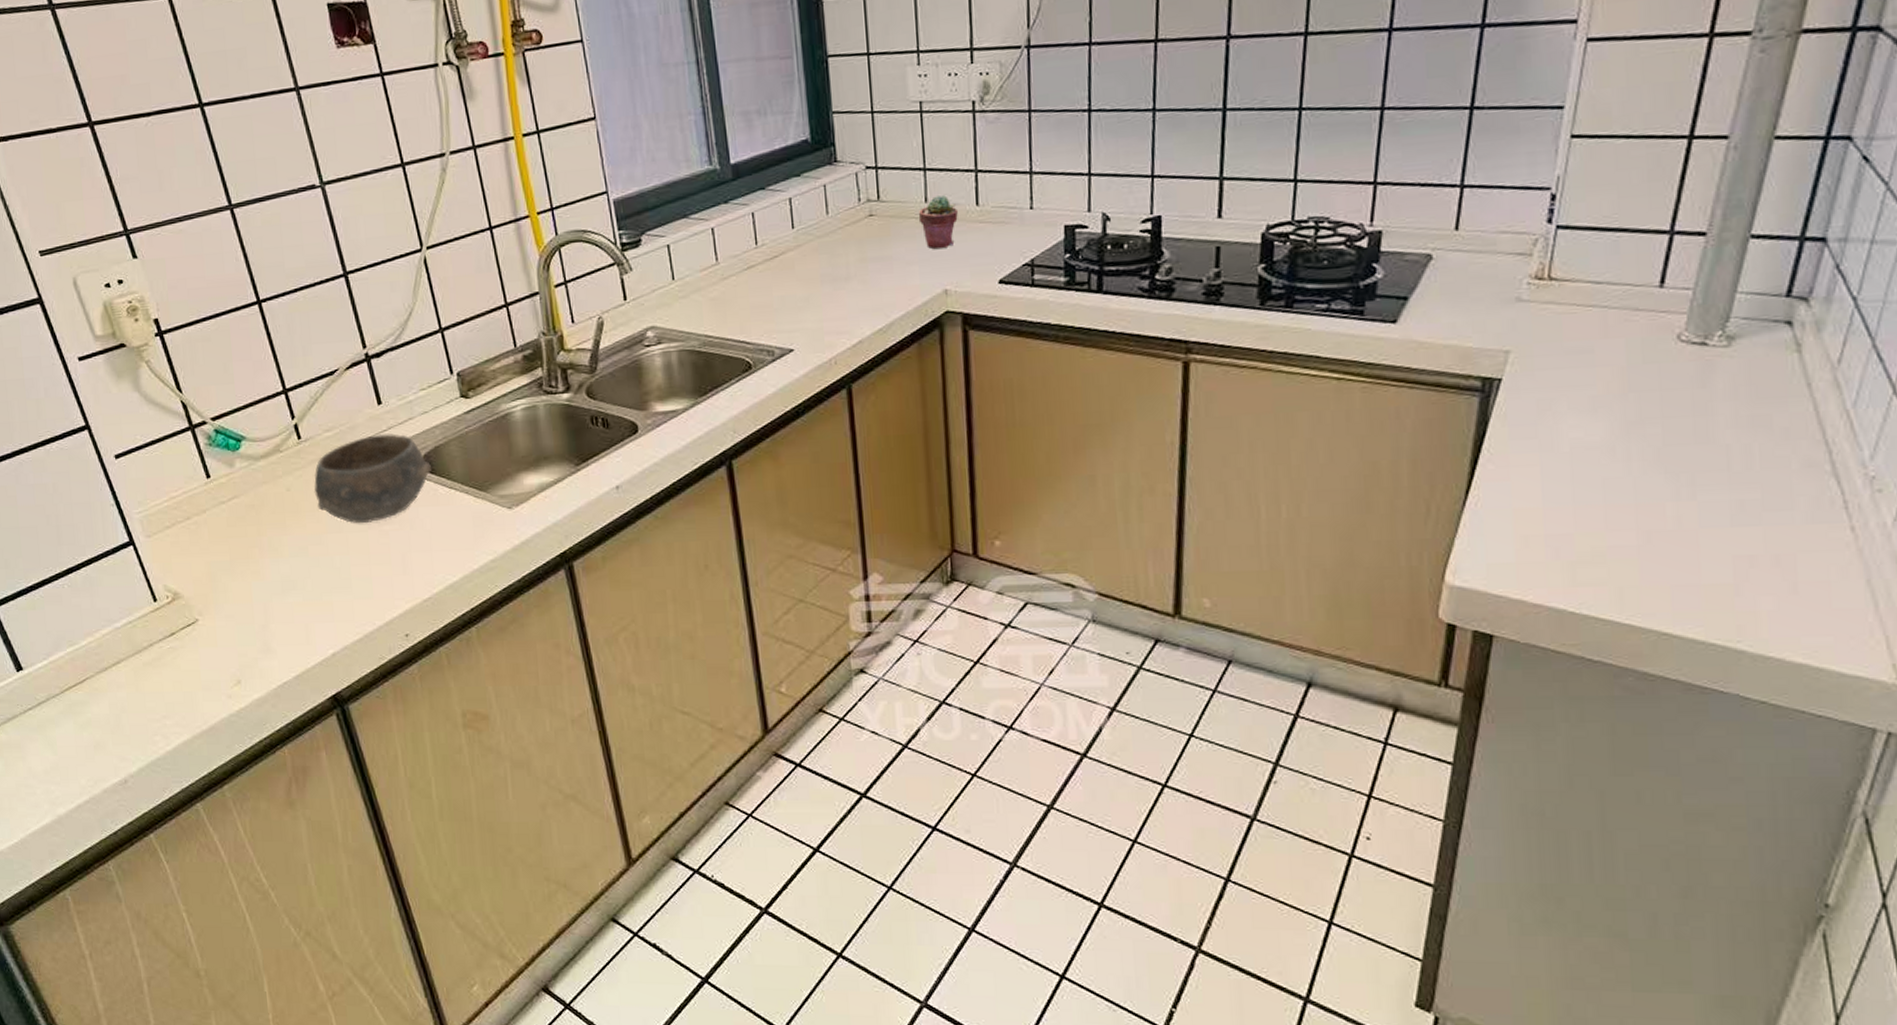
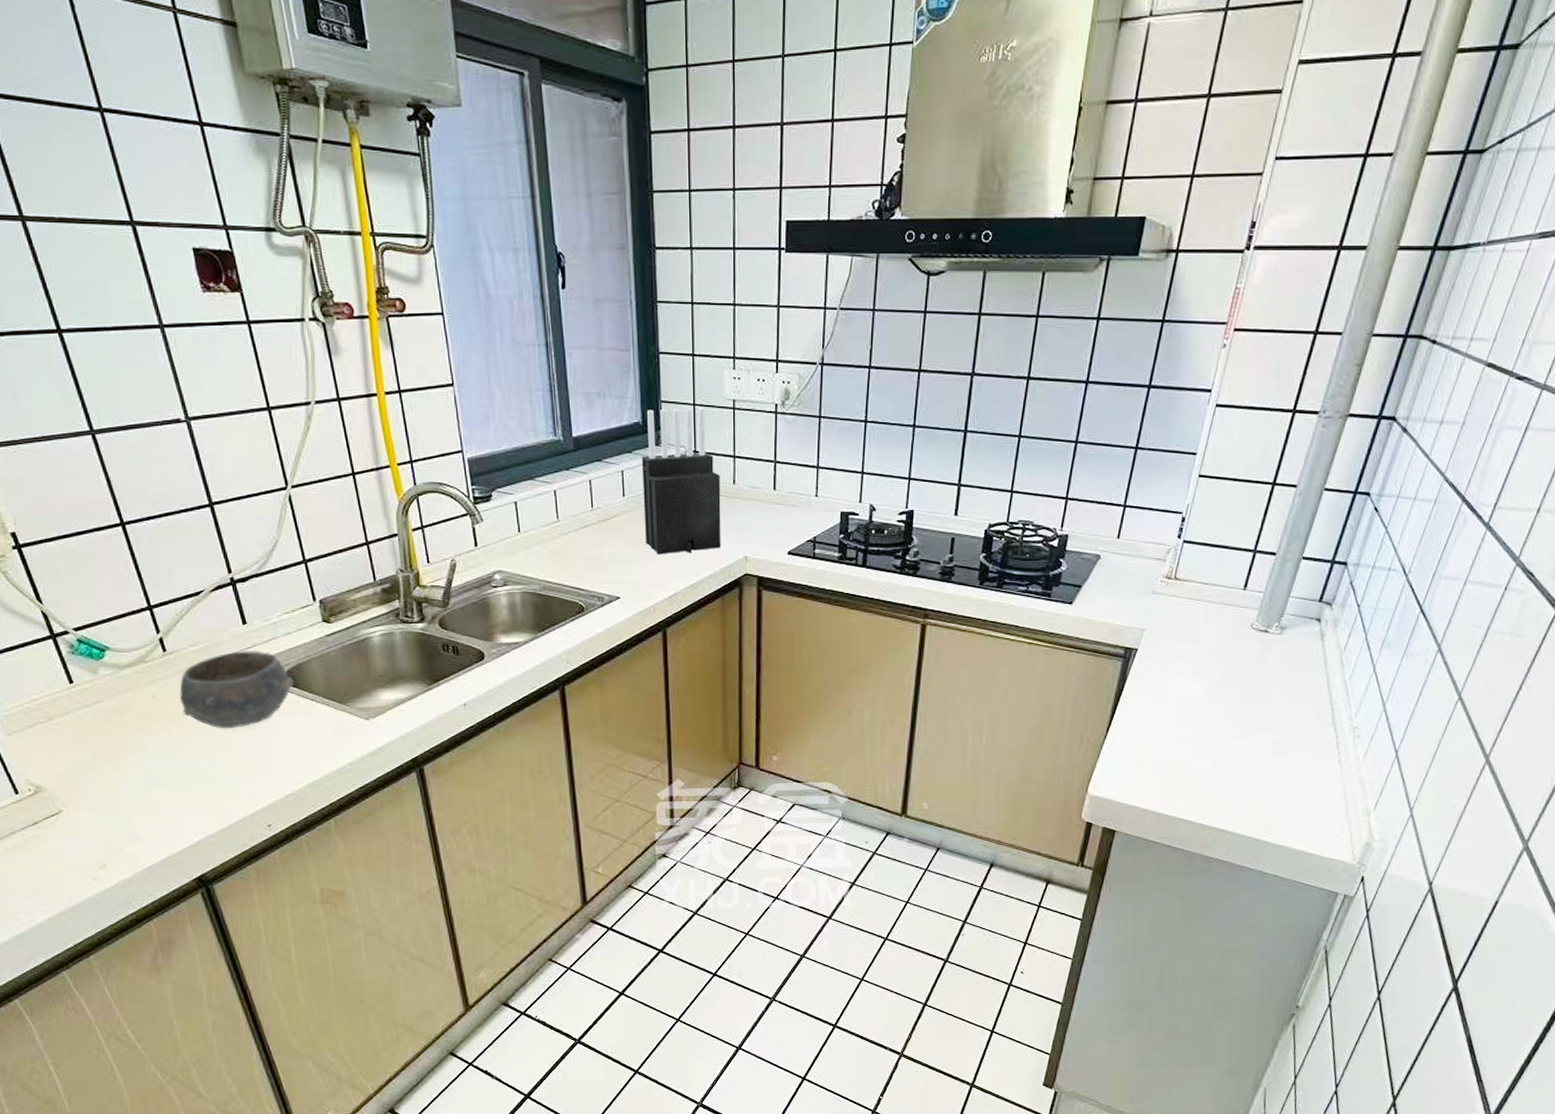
knife block: none [811,115,914,295] -> present [641,408,721,555]
potted succulent: present [918,195,958,249] -> none [727,480,759,522]

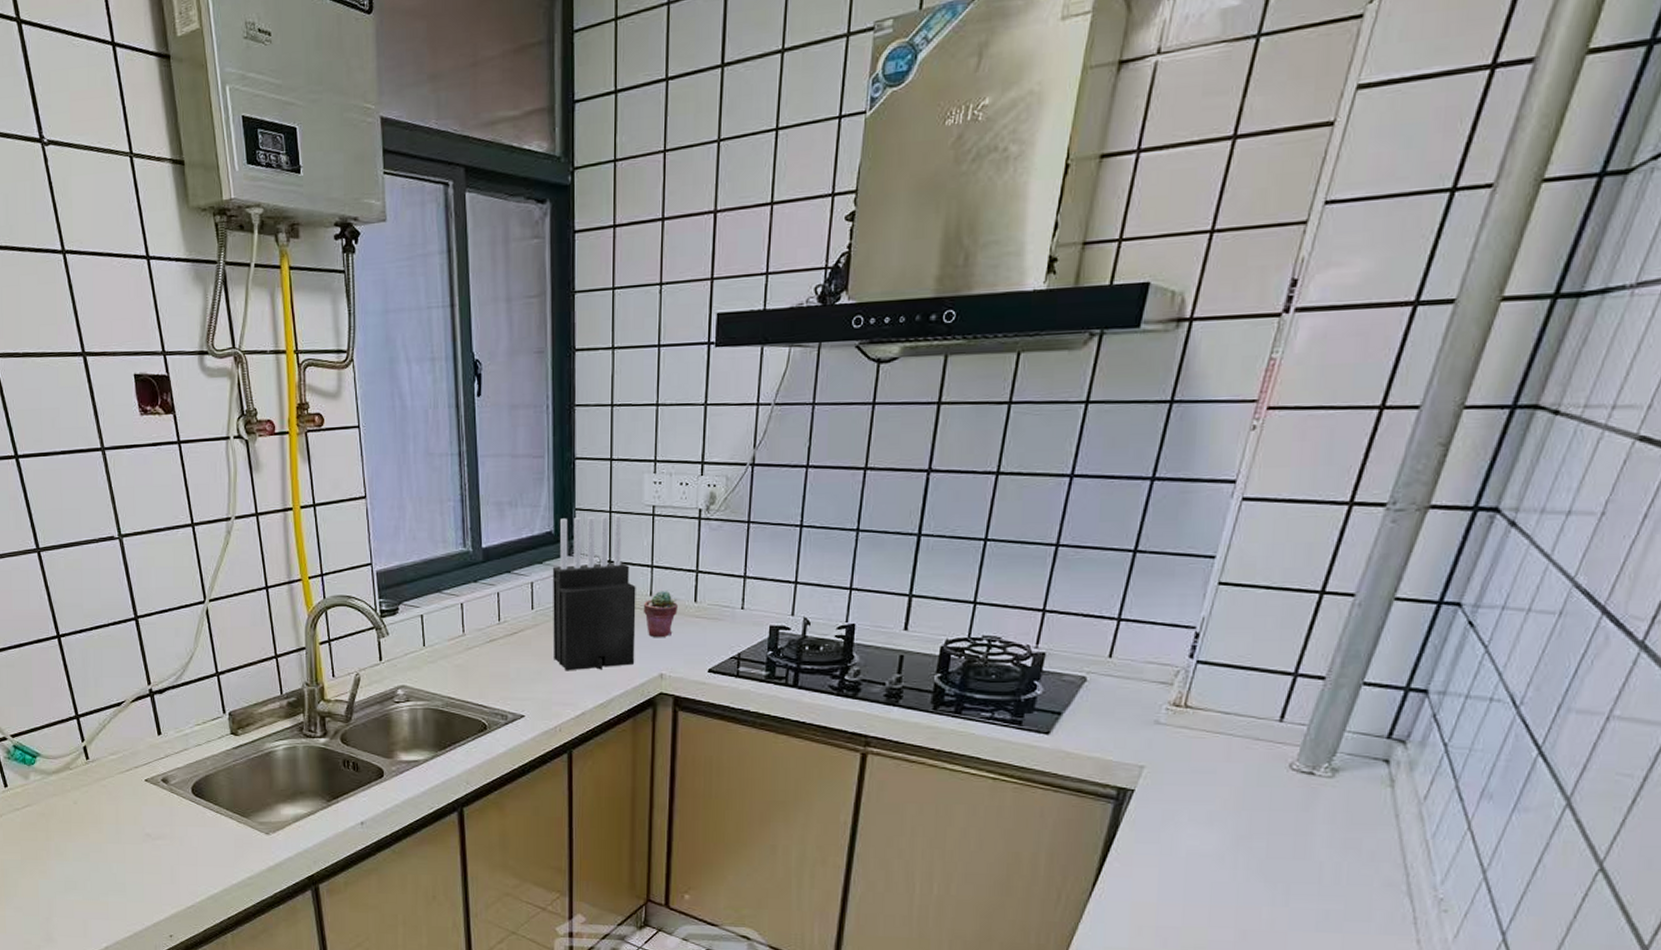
bowl: present [179,651,294,729] -> none [97,761,201,838]
potted succulent: none [727,480,759,522] -> present [643,591,678,637]

